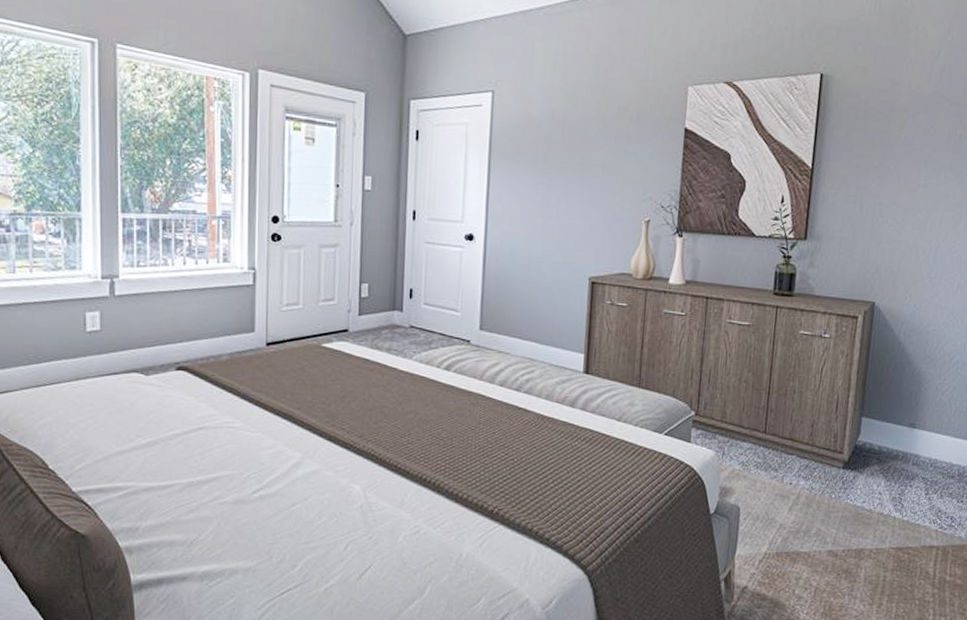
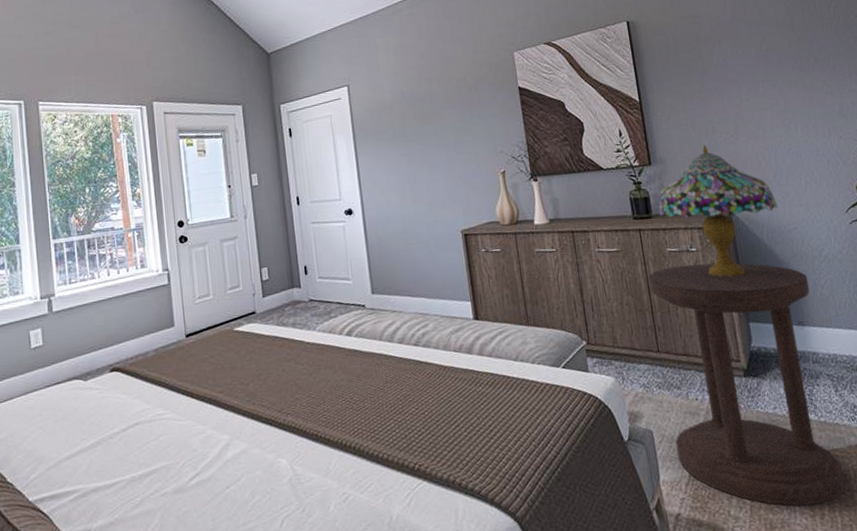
side table: none [758,350,931,594] -> present [648,263,845,506]
table lamp: none [802,227,924,369] -> present [658,145,778,277]

